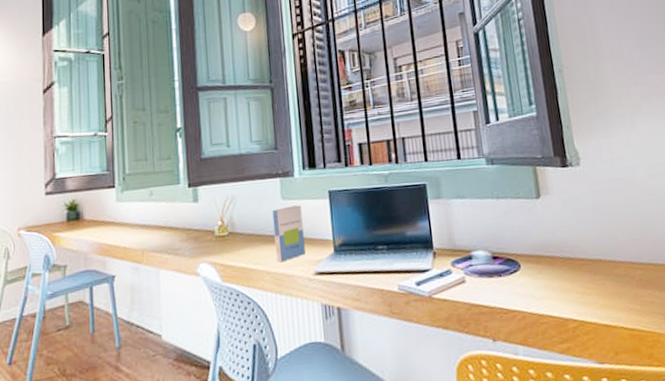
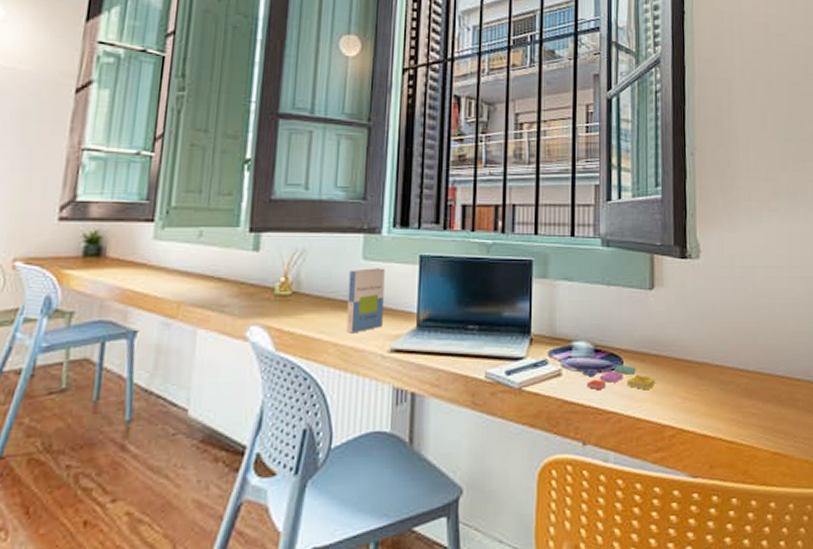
books: none [484,268,554,293] -> present [582,364,656,391]

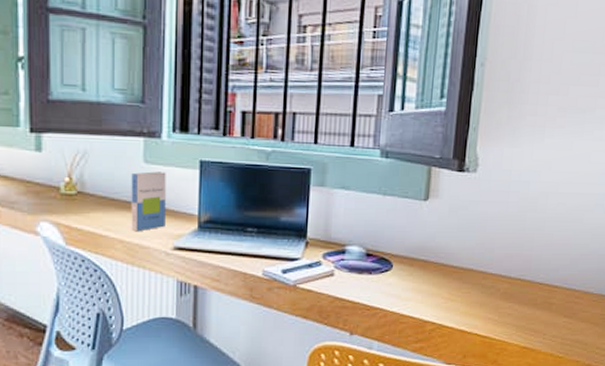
books: present [582,364,656,391] -> none [353,268,422,291]

